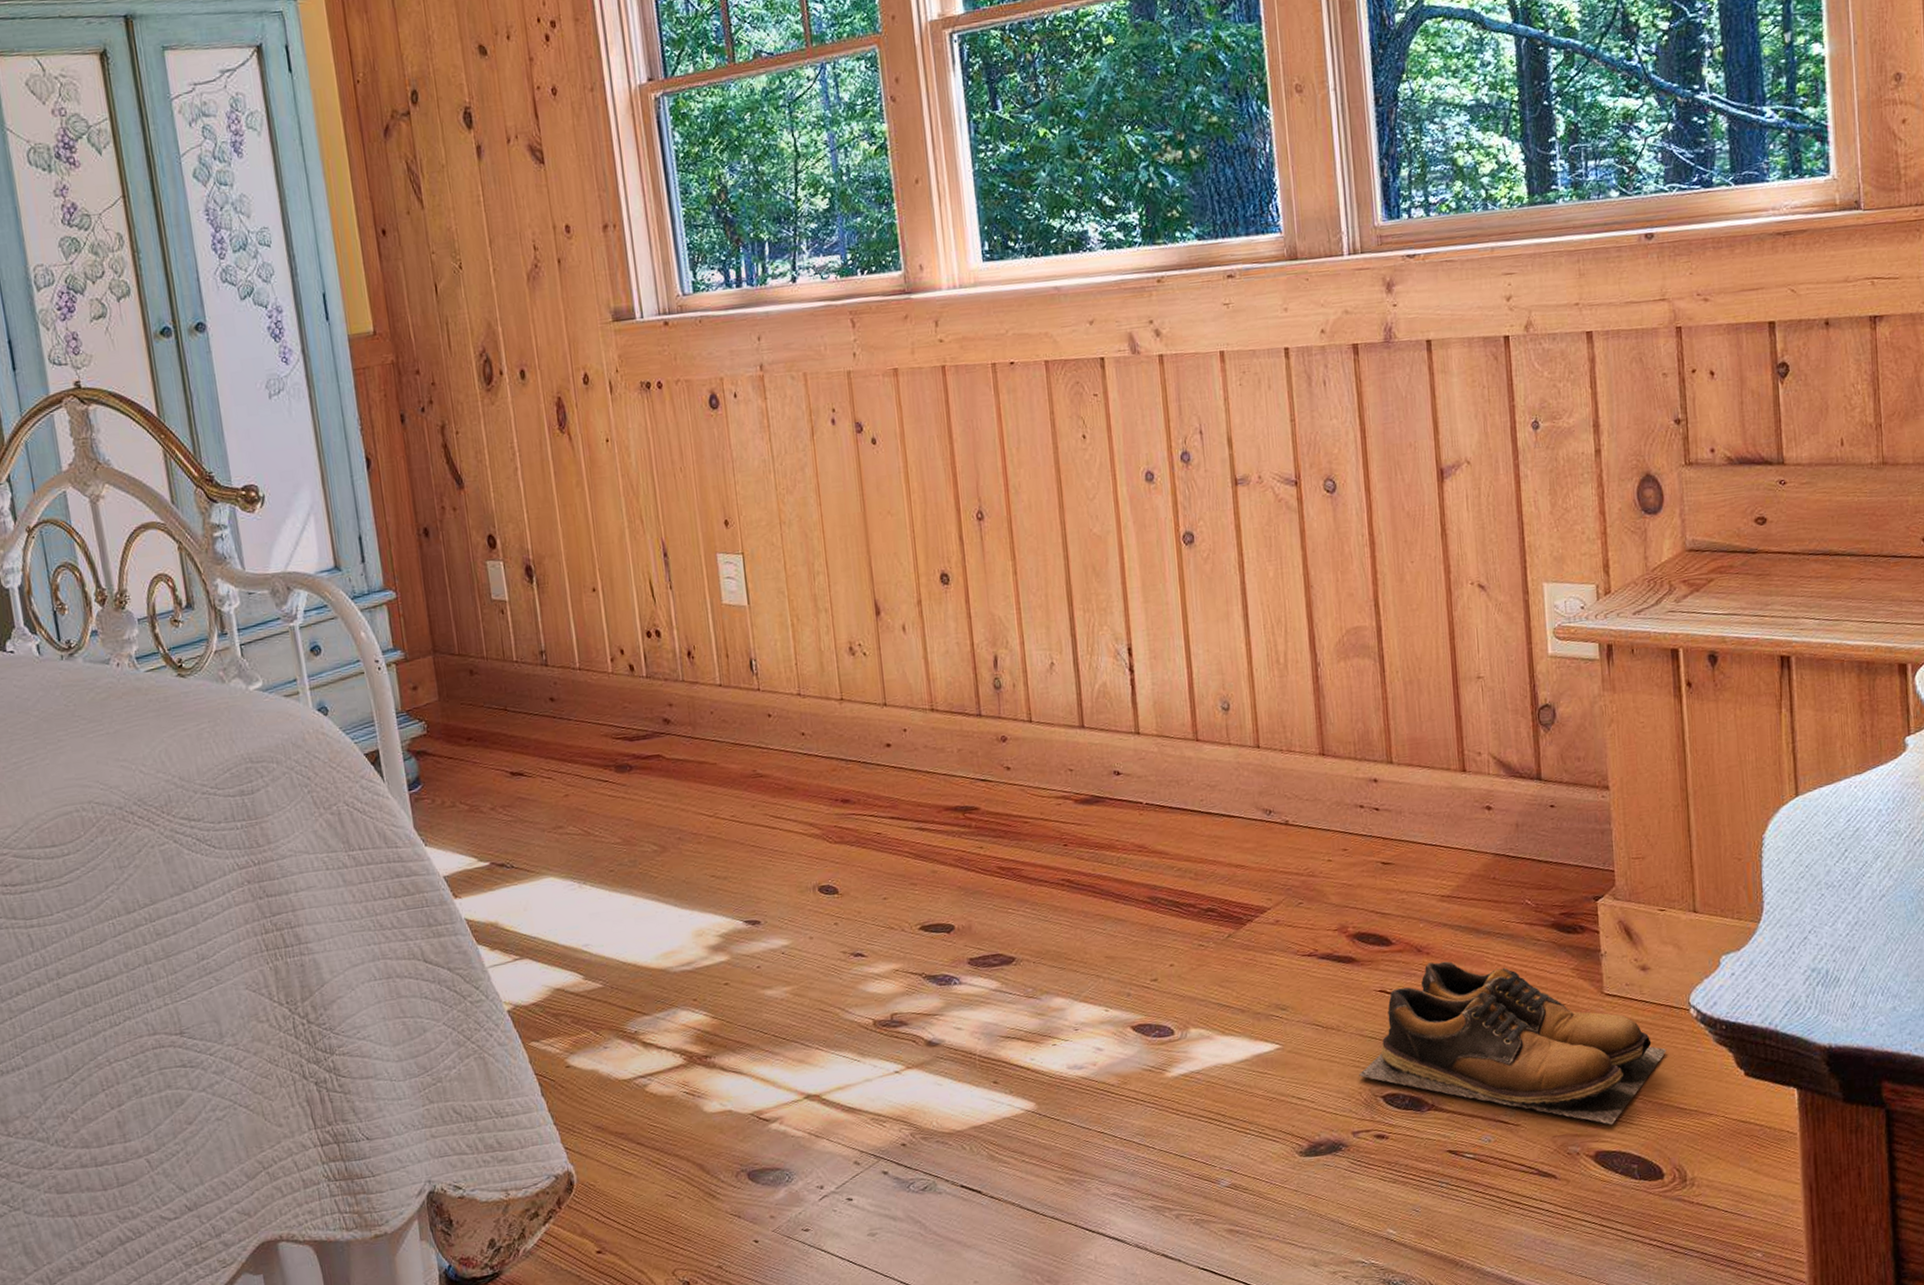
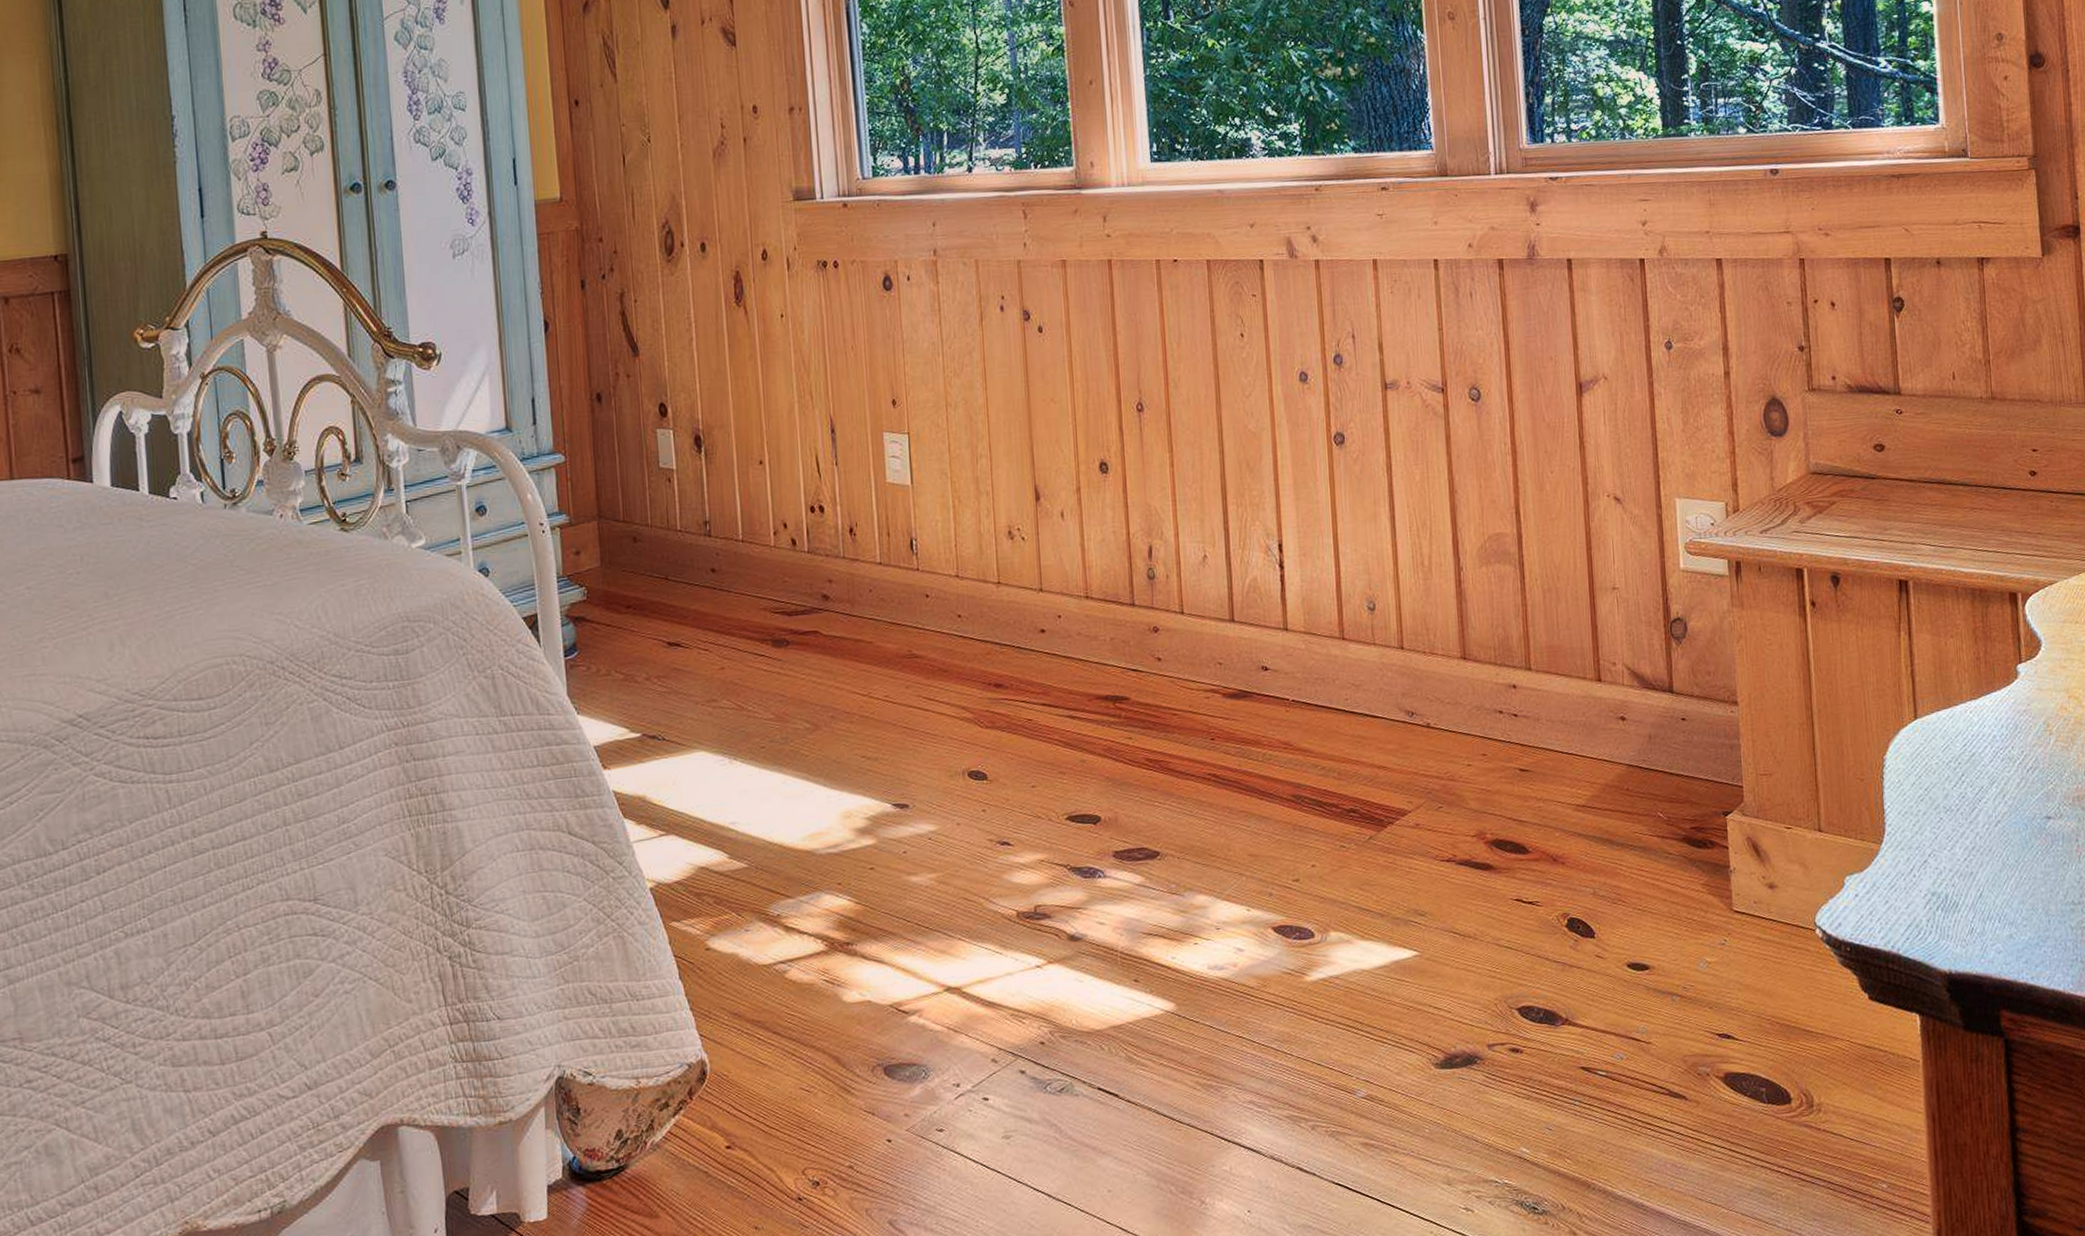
shoes: present [1359,961,1667,1125] -> none [1495,872,1794,1046]

